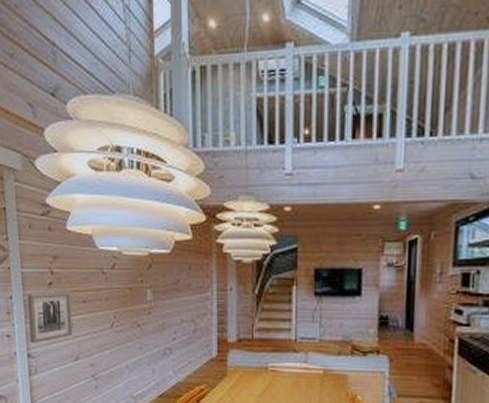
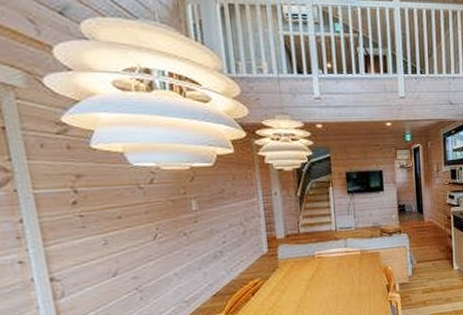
wall art: present [27,292,73,343] -> none [43,209,108,266]

